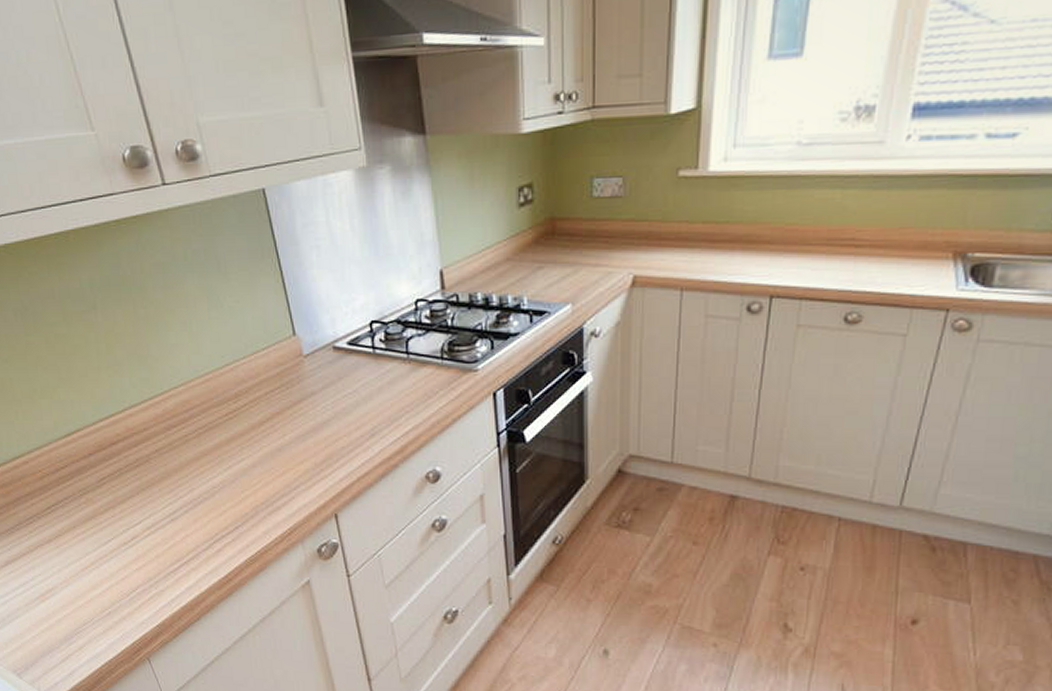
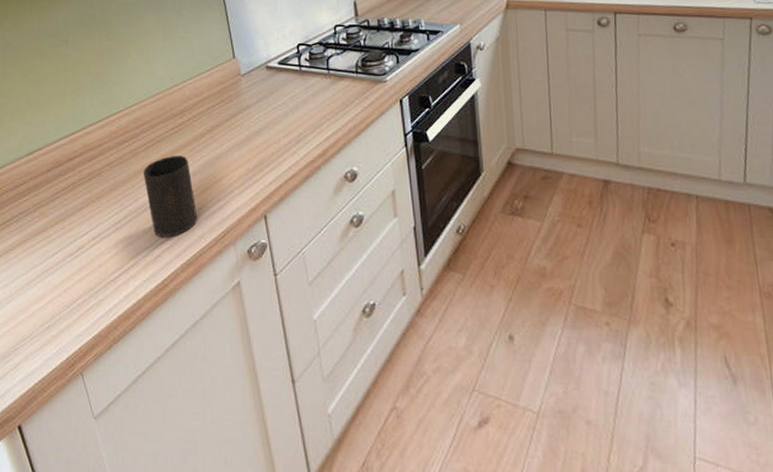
cup: none [196,445,261,532] -> present [143,156,198,238]

